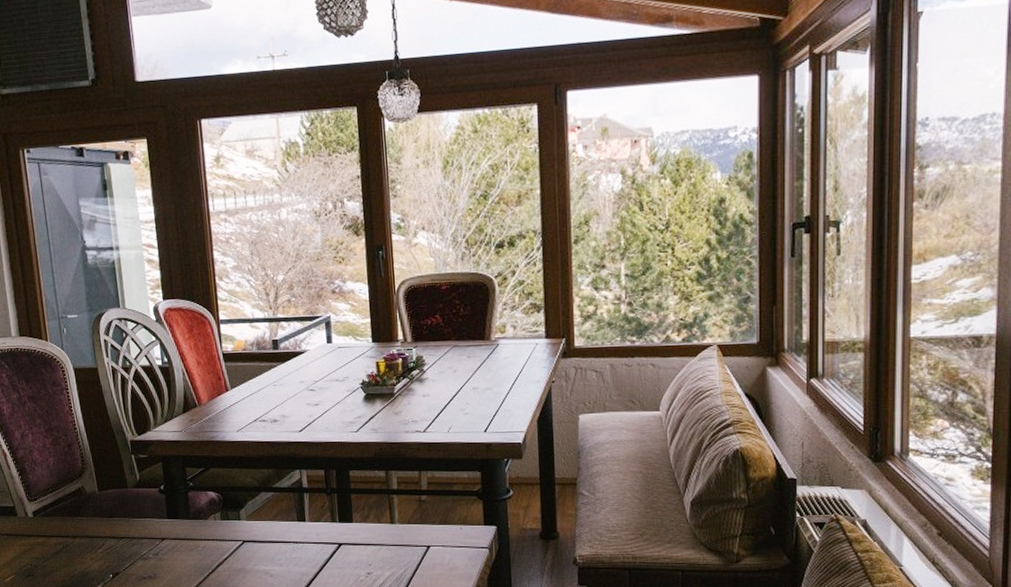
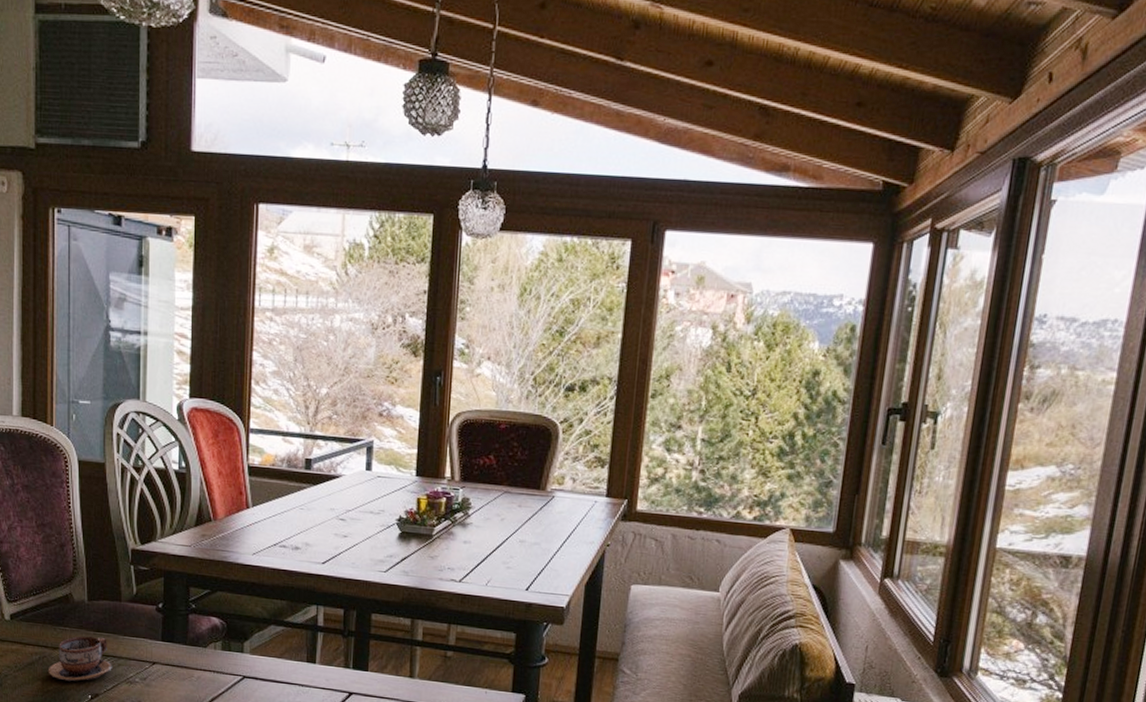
cup: none [71,523,127,565] -> present [47,636,112,682]

